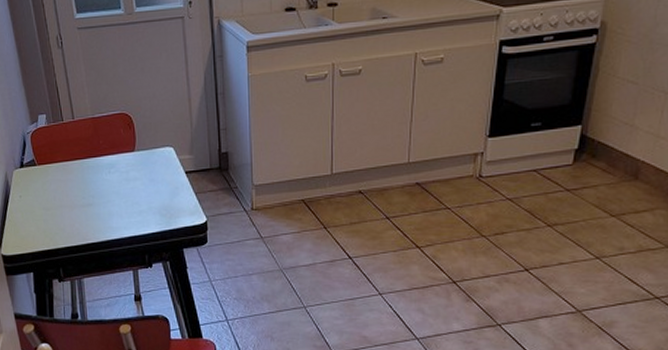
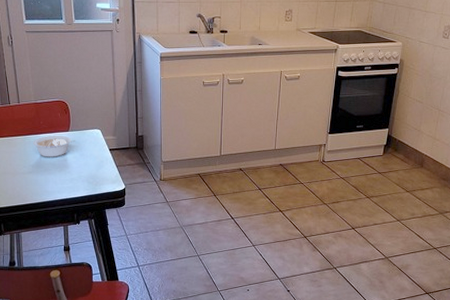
legume: none [92,156,144,185] -> present [33,135,76,157]

